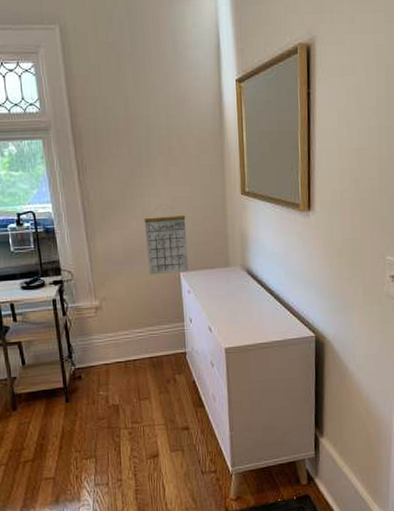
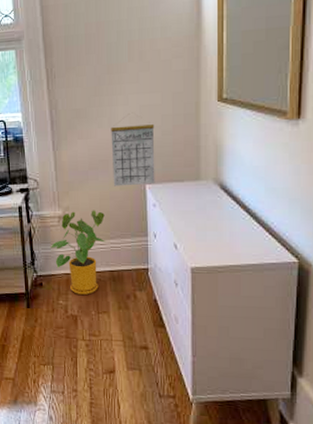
house plant: none [87,299,144,384] -> present [50,210,105,295]

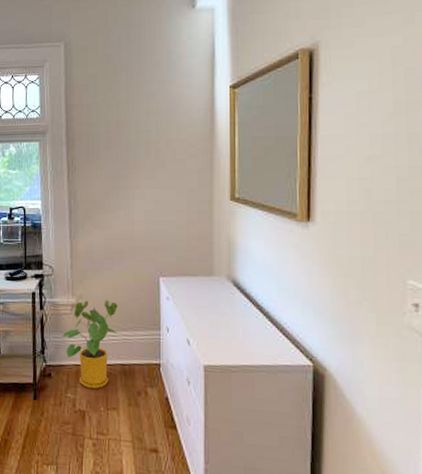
calendar: present [111,118,155,186] -> none [126,211,169,278]

